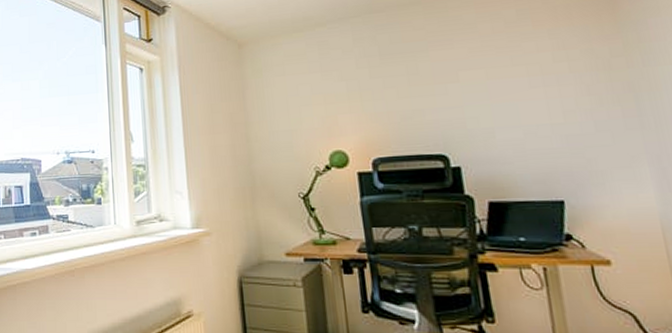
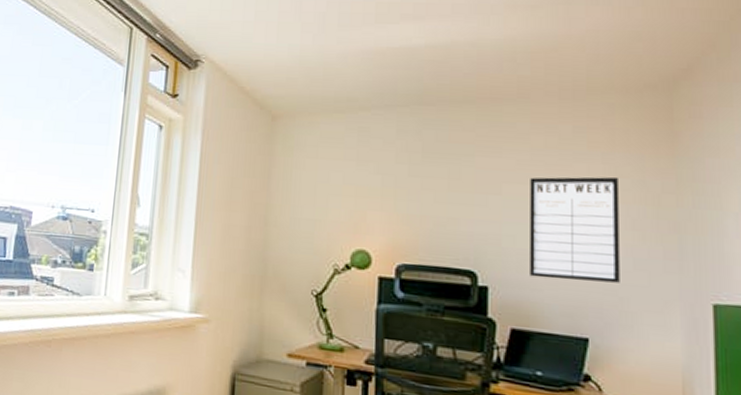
writing board: none [483,49,585,152] -> present [530,176,620,283]

